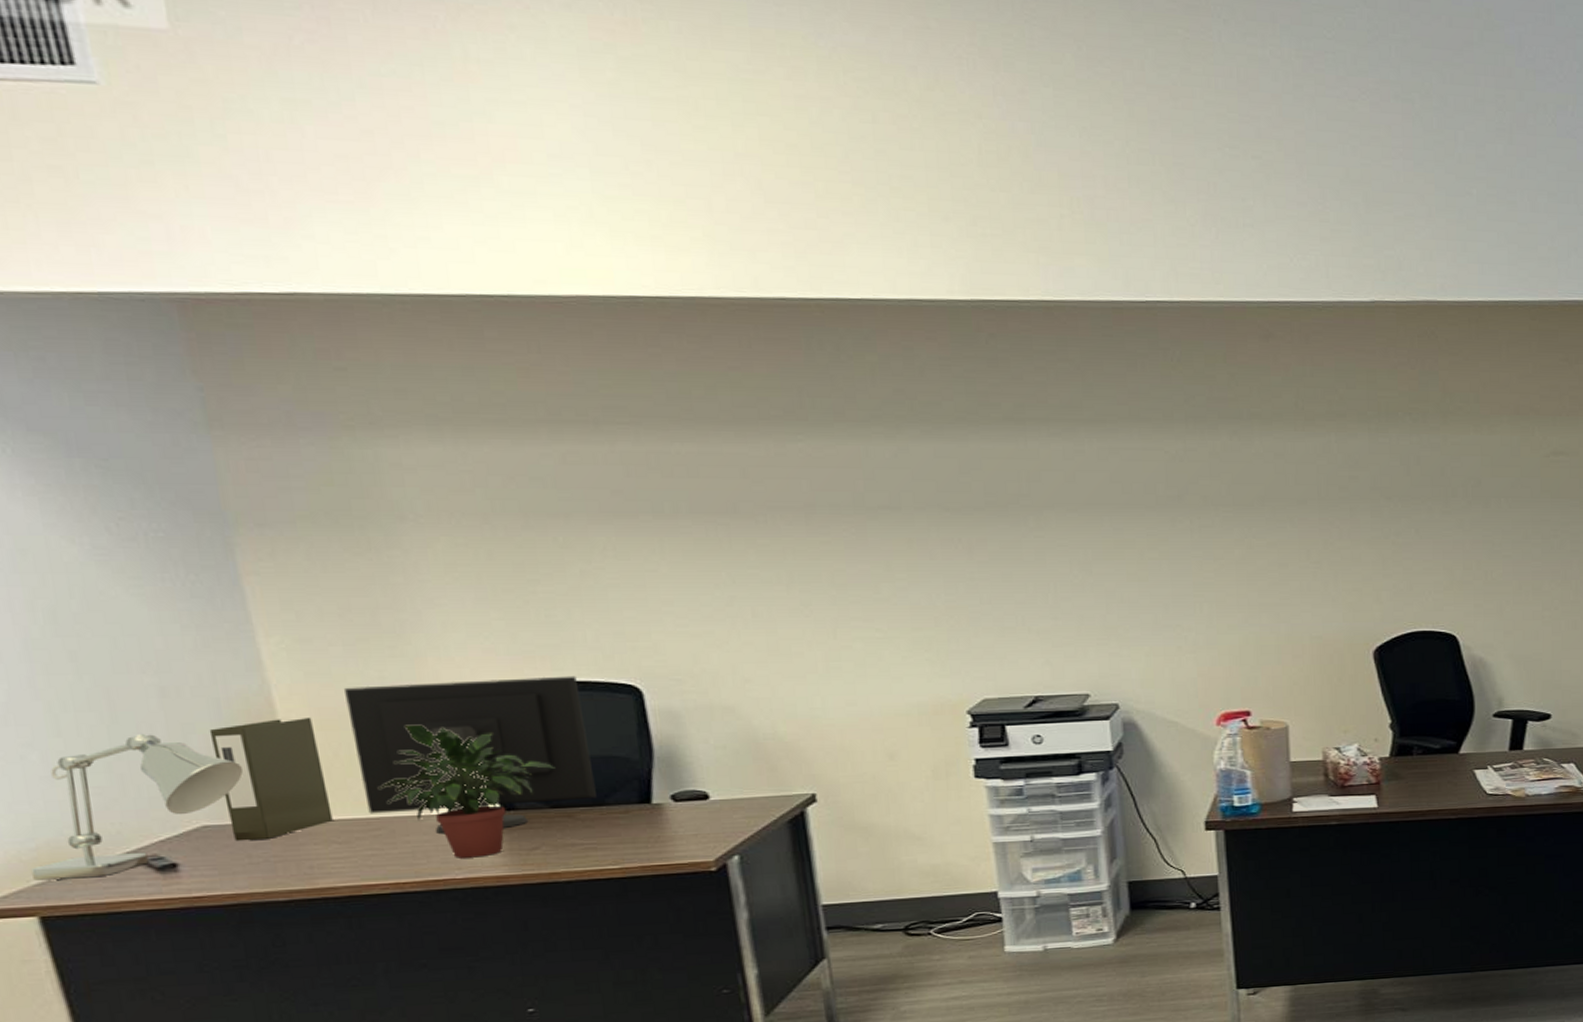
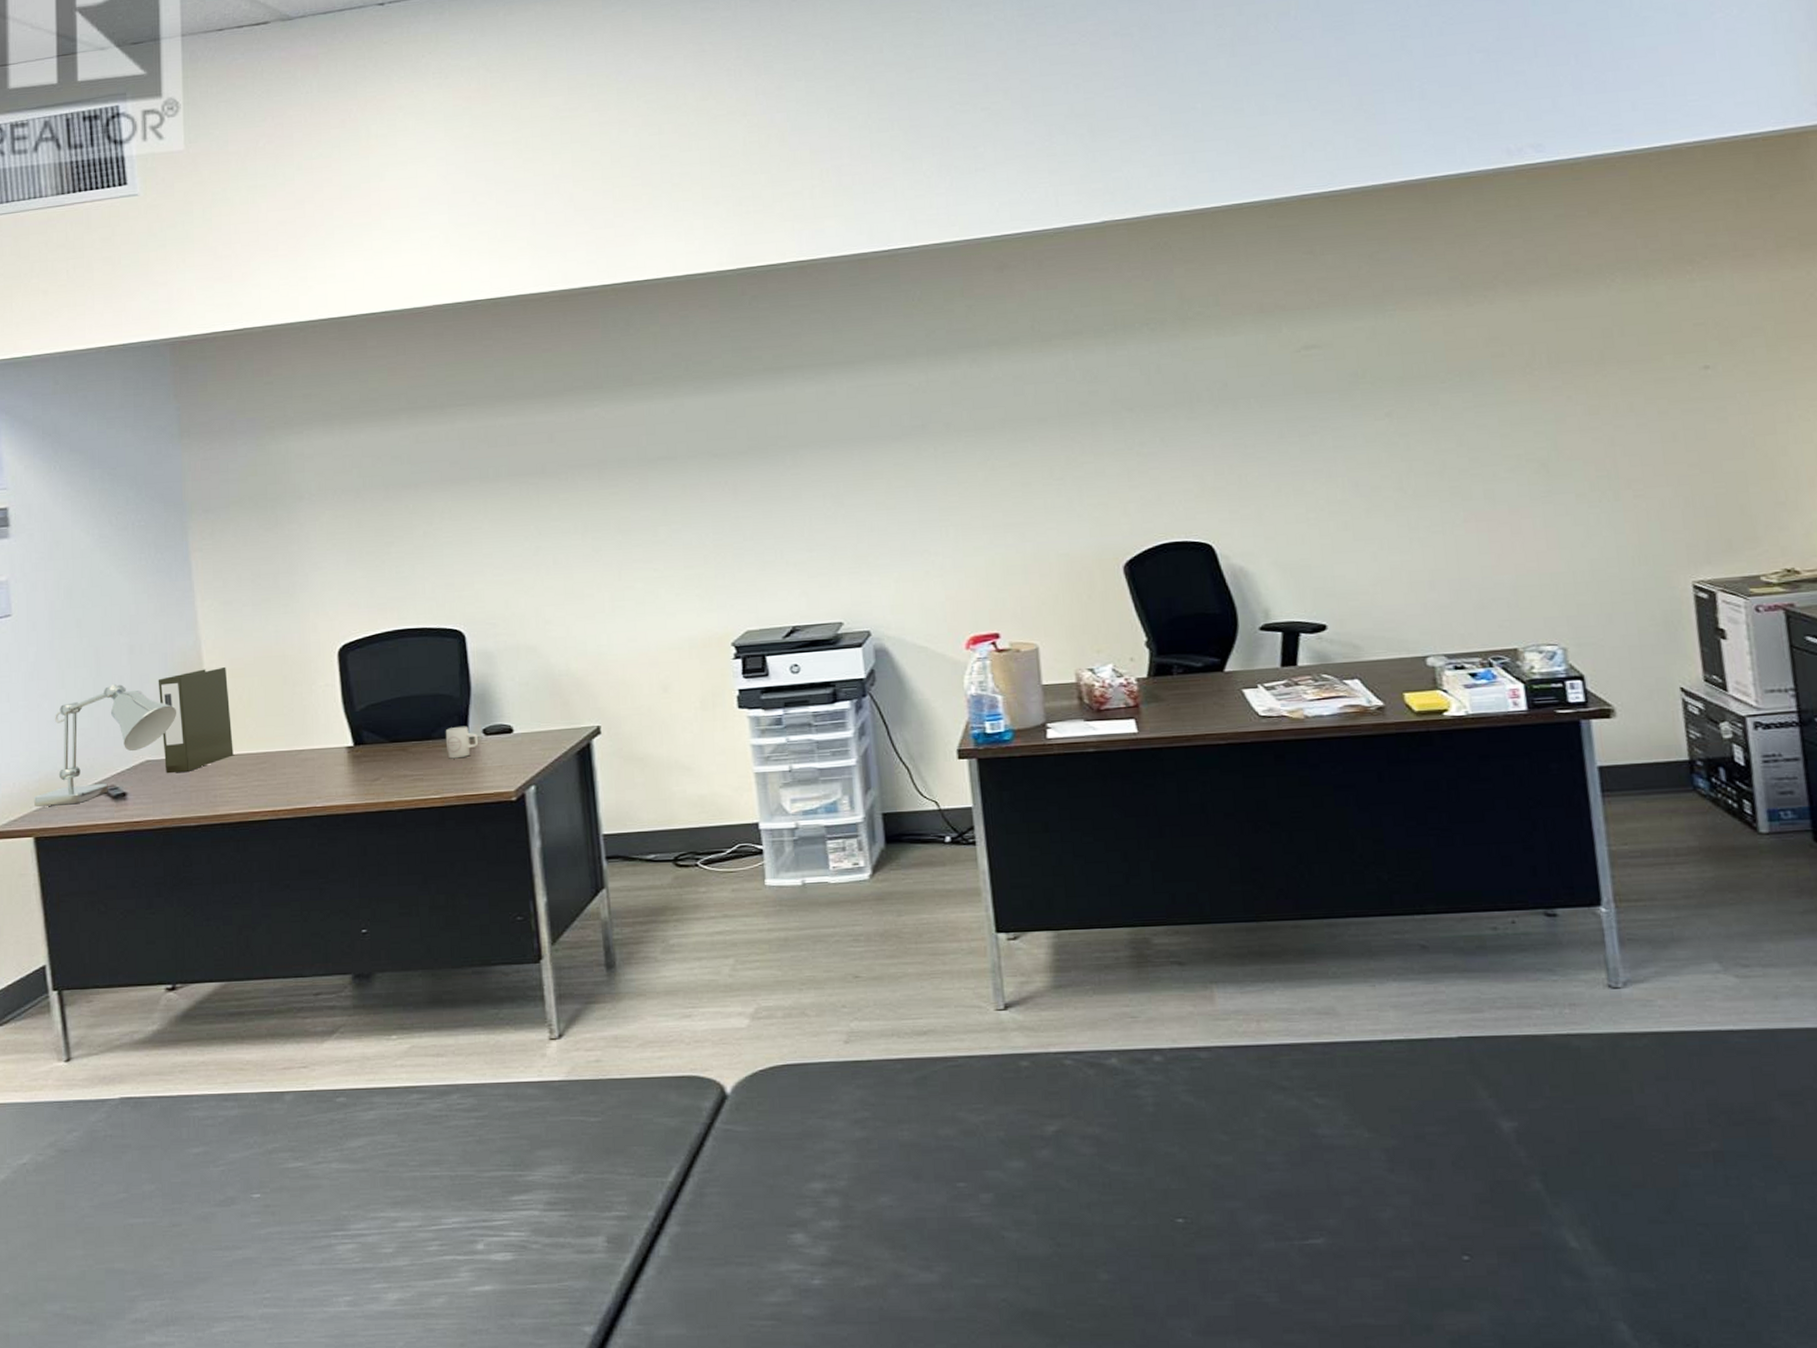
computer monitor: present [344,675,597,833] -> none [250,623,425,766]
potted plant: present [379,724,556,858] -> none [268,671,396,788]
mug: none [622,791,667,827] -> present [445,726,479,759]

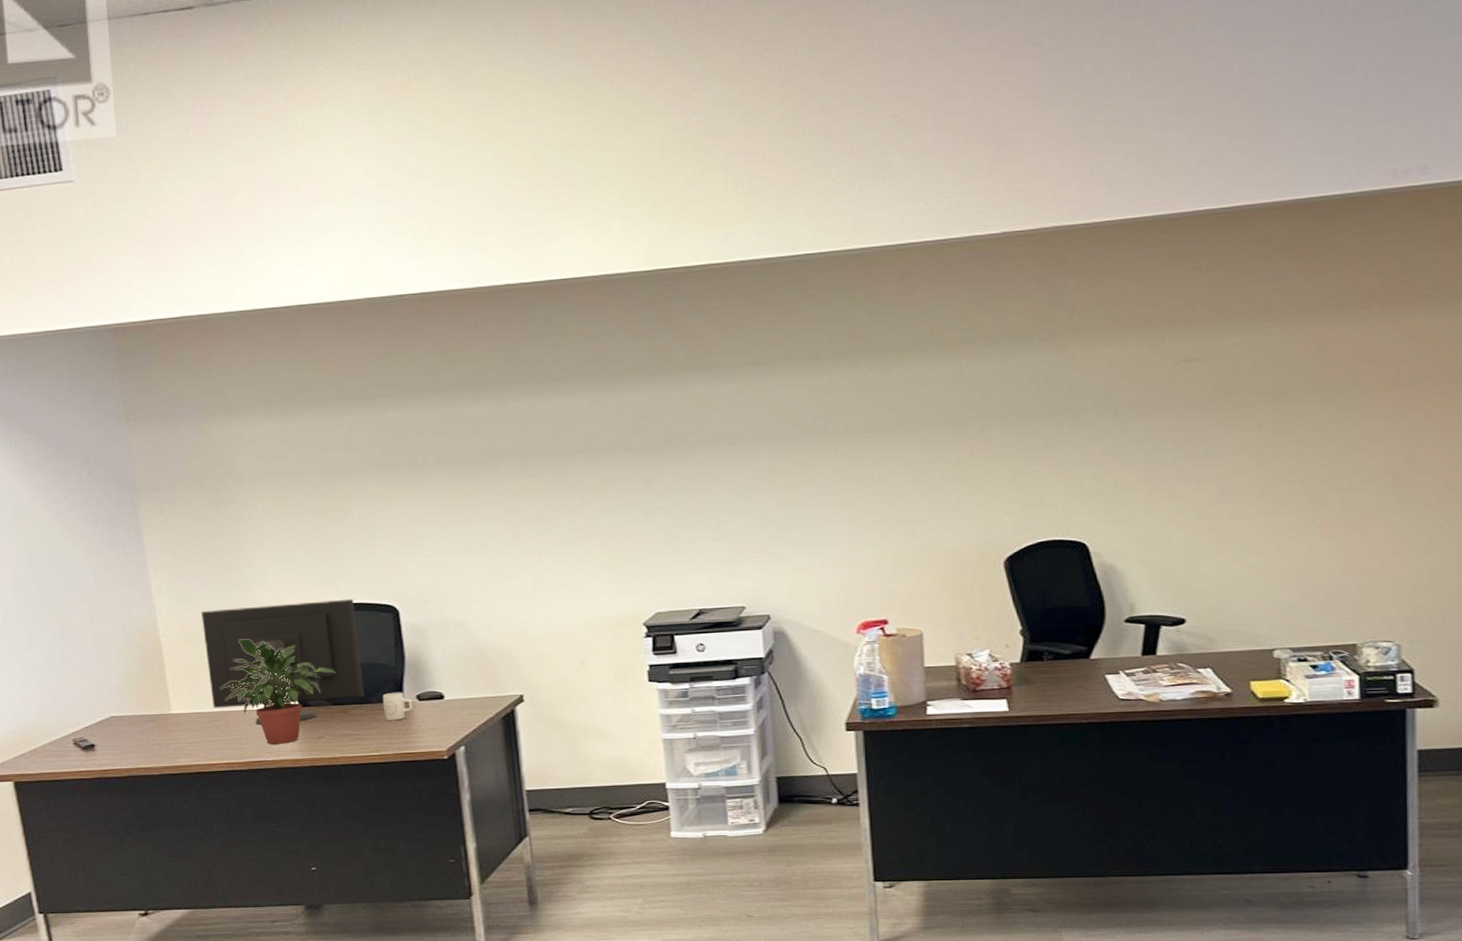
desk lamp: present [33,684,176,807] -> none [10,648,137,755]
binder: present [158,666,234,774] -> none [118,633,190,729]
computer monitor: none [250,623,425,766] -> present [201,598,364,724]
potted plant: none [268,671,396,788] -> present [220,639,337,744]

